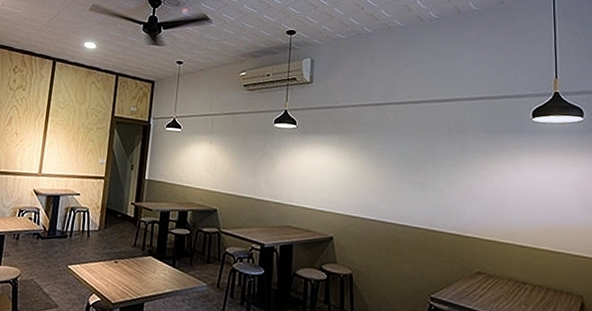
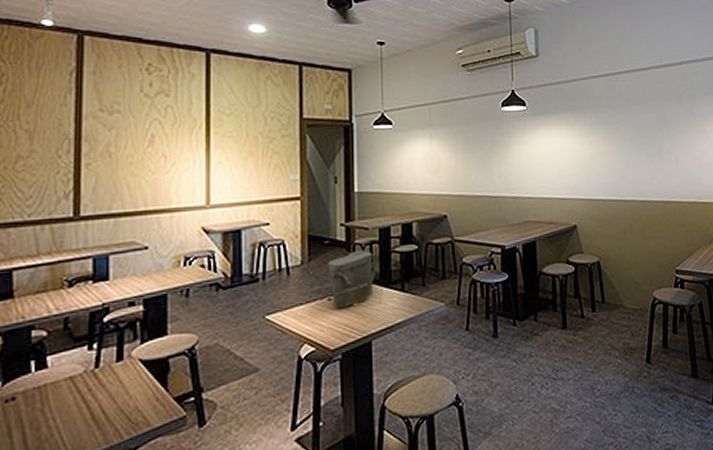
bag: none [118,226,156,272] -> present [329,249,378,308]

